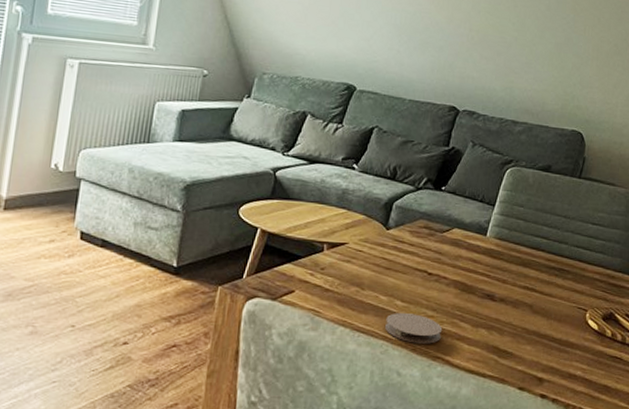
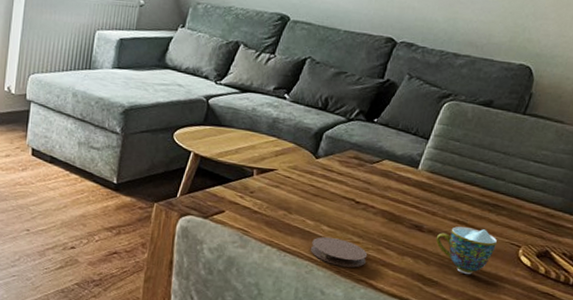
teacup: none [507,293,565,344] -> present [435,226,497,275]

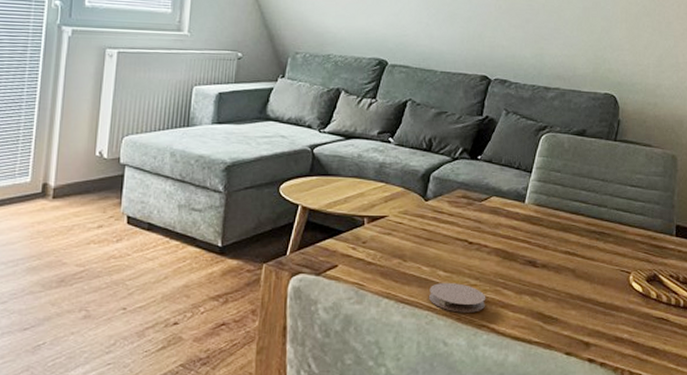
teacup: present [435,226,497,275] -> none [550,258,608,308]

